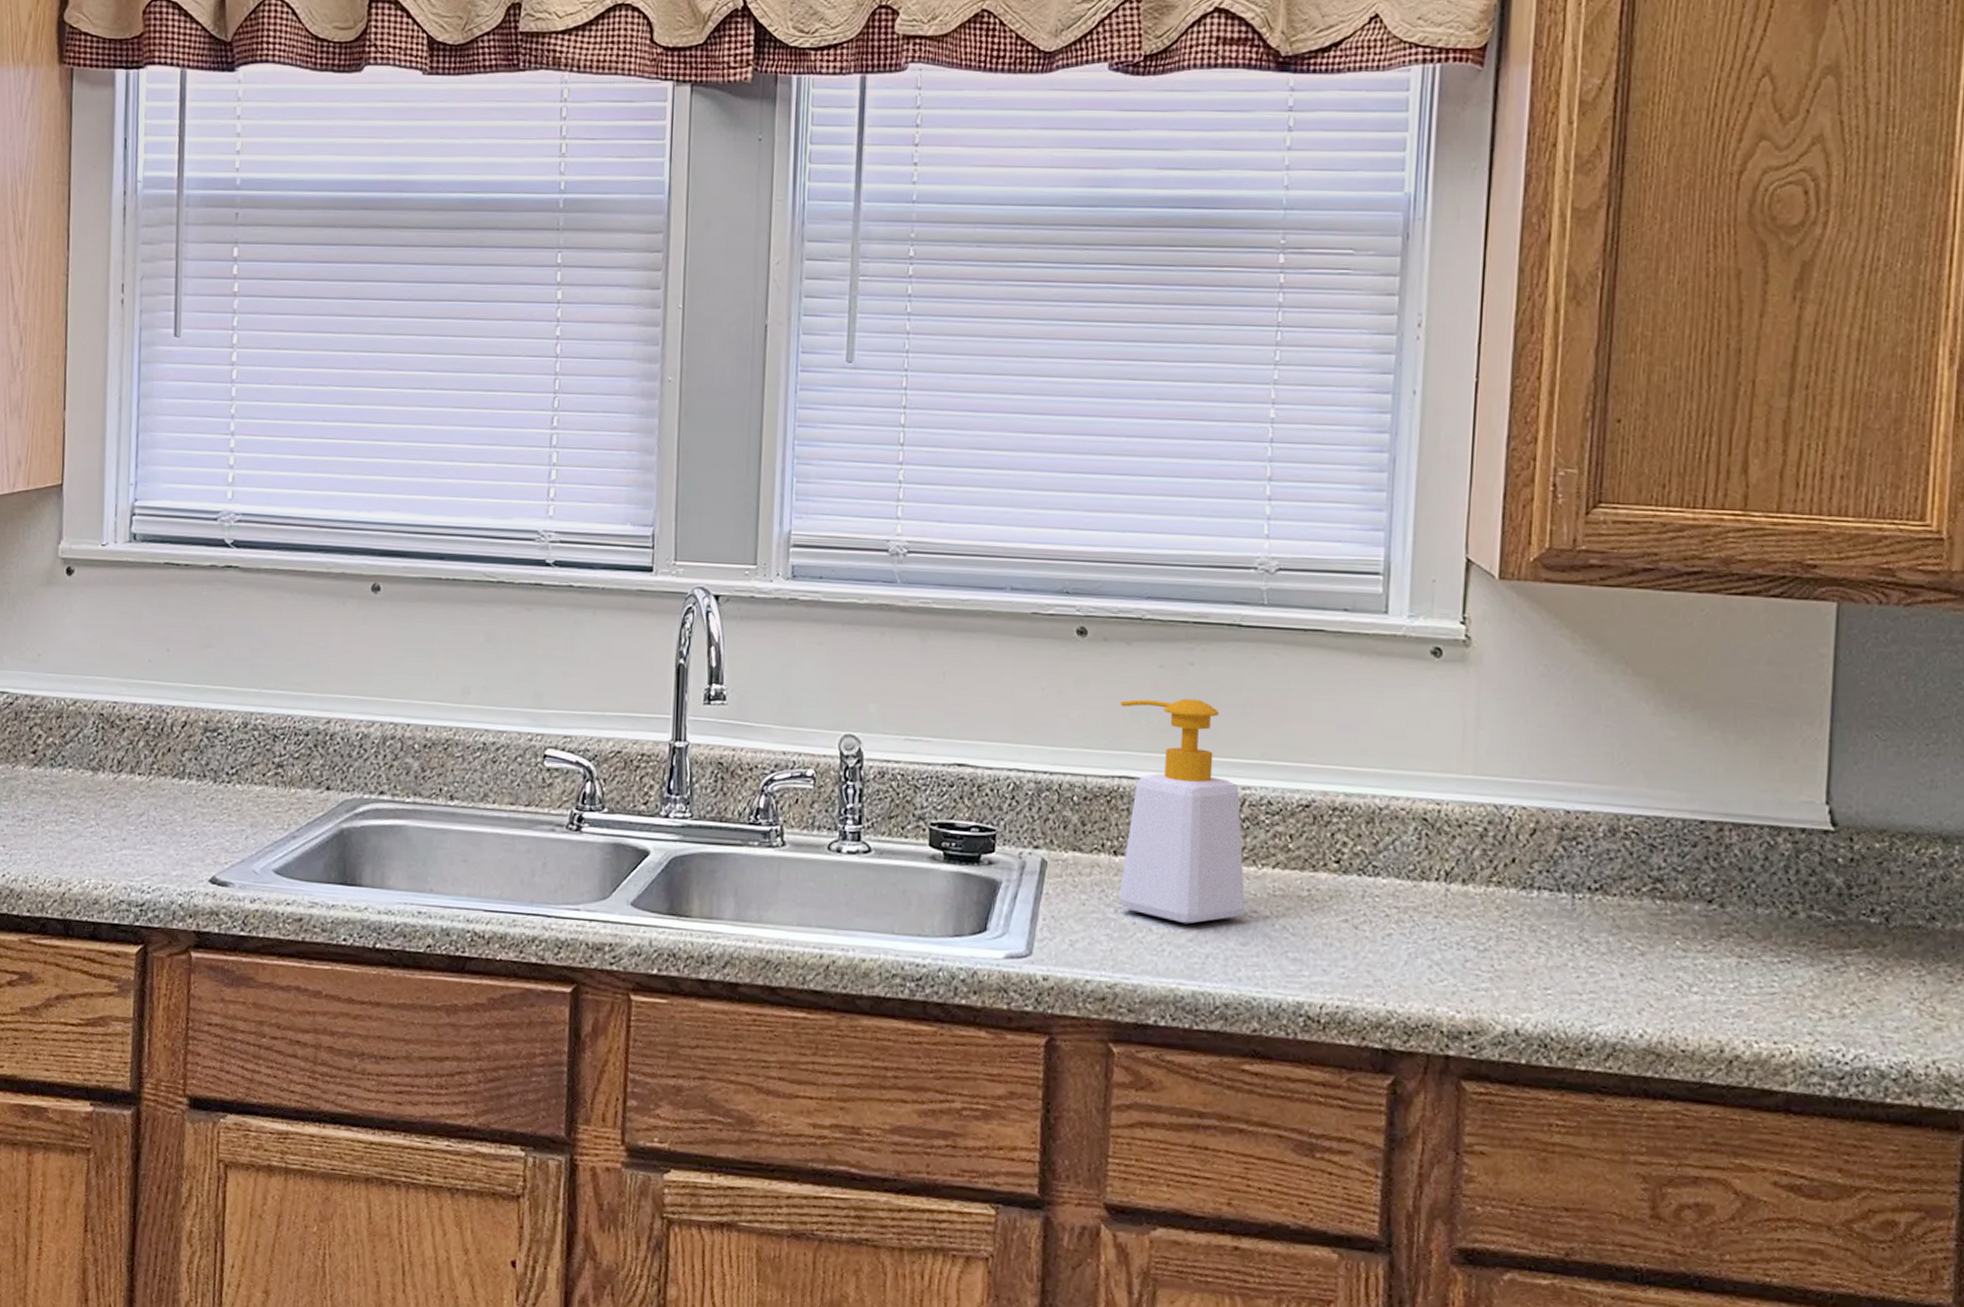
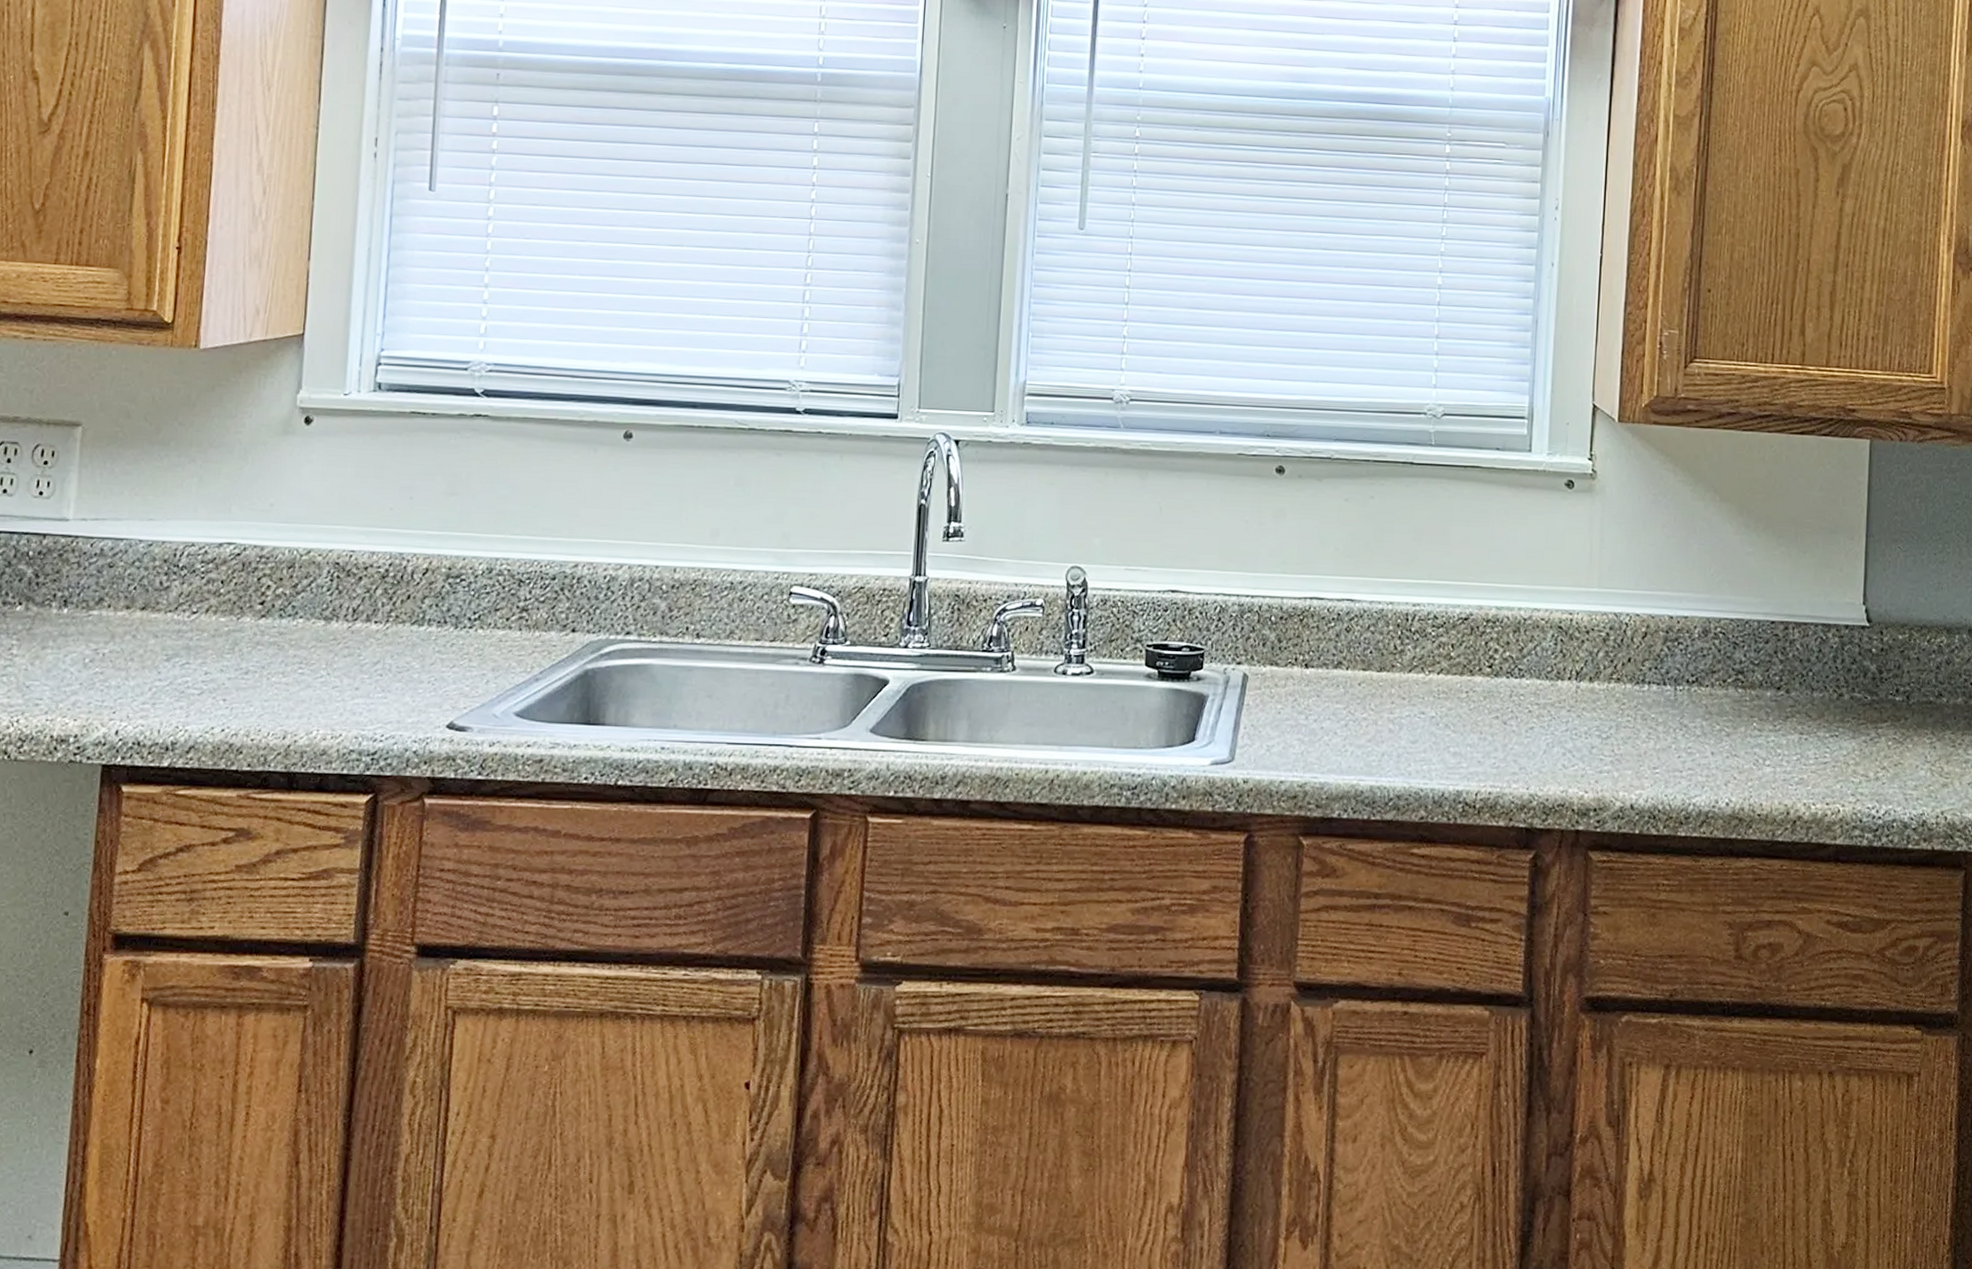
soap bottle: present [1118,698,1245,924] -> none [1309,527,1415,727]

